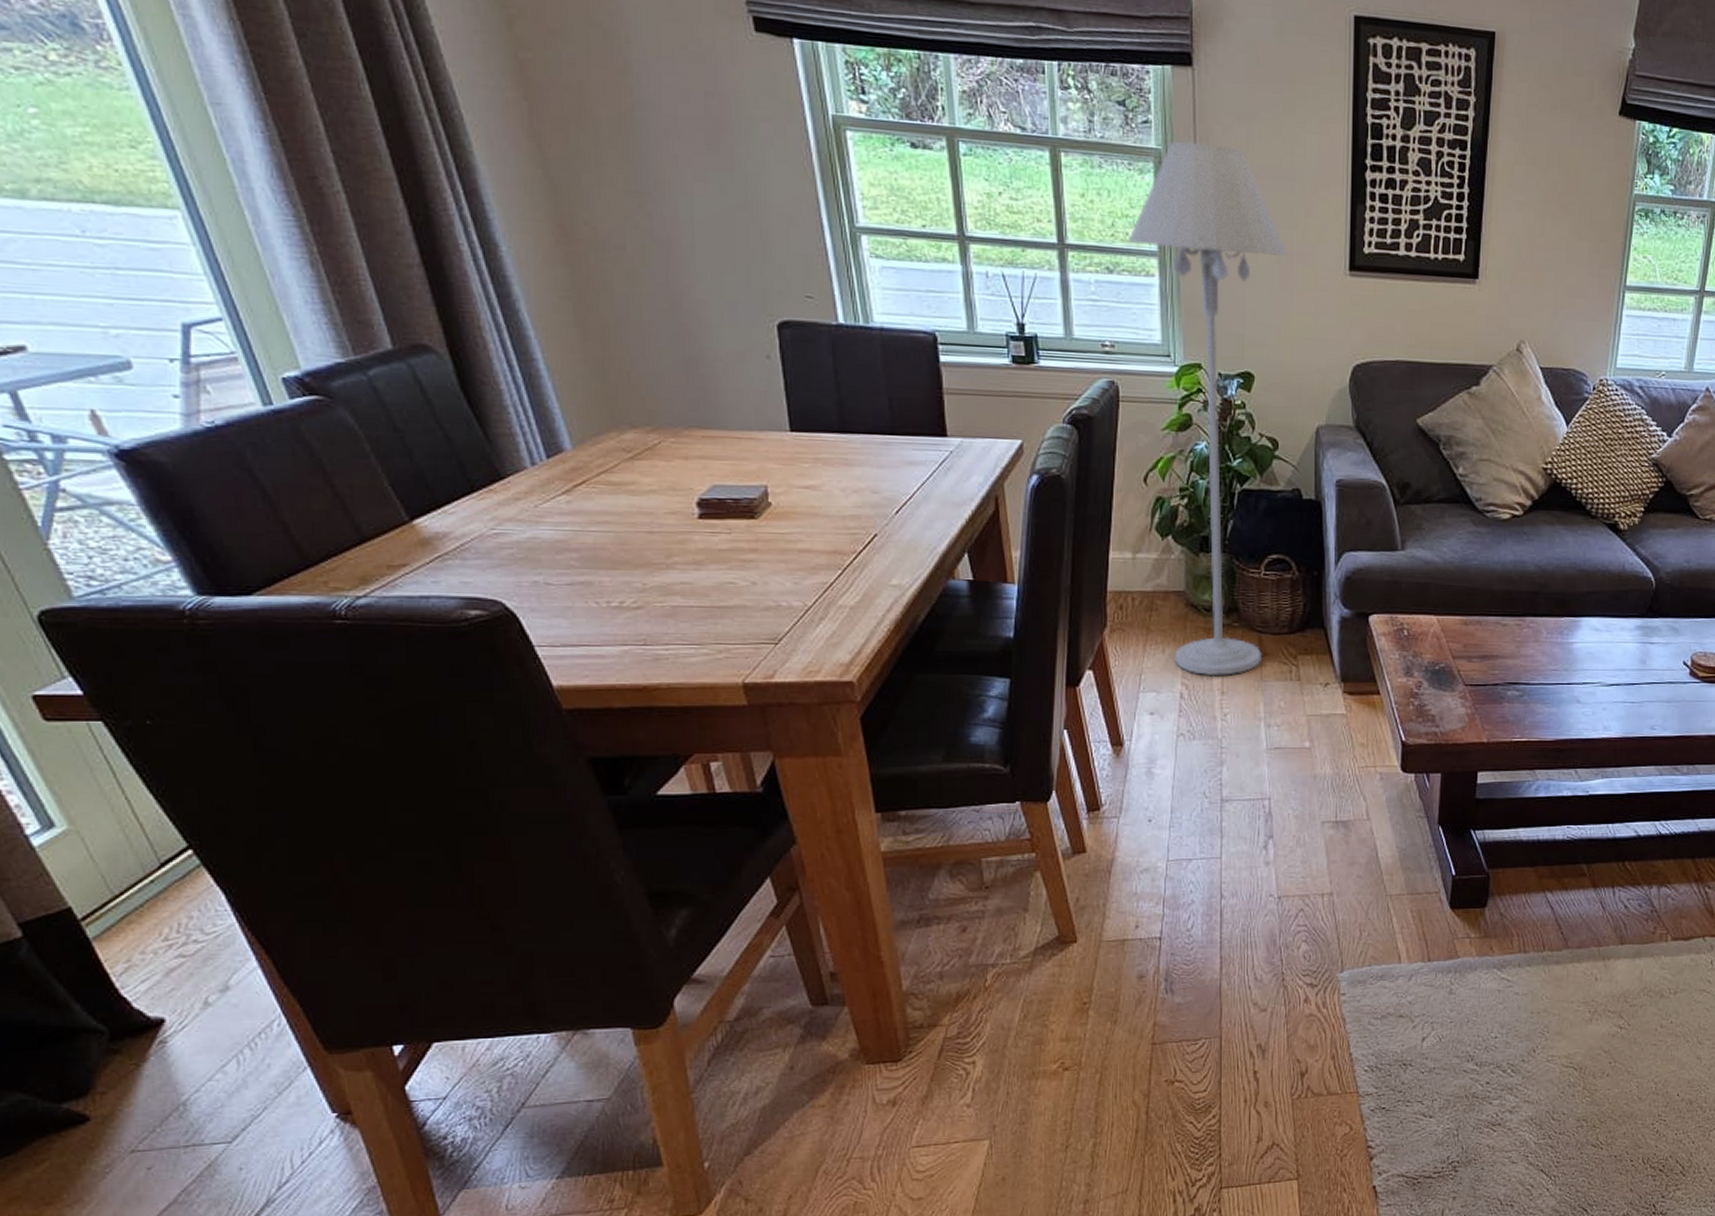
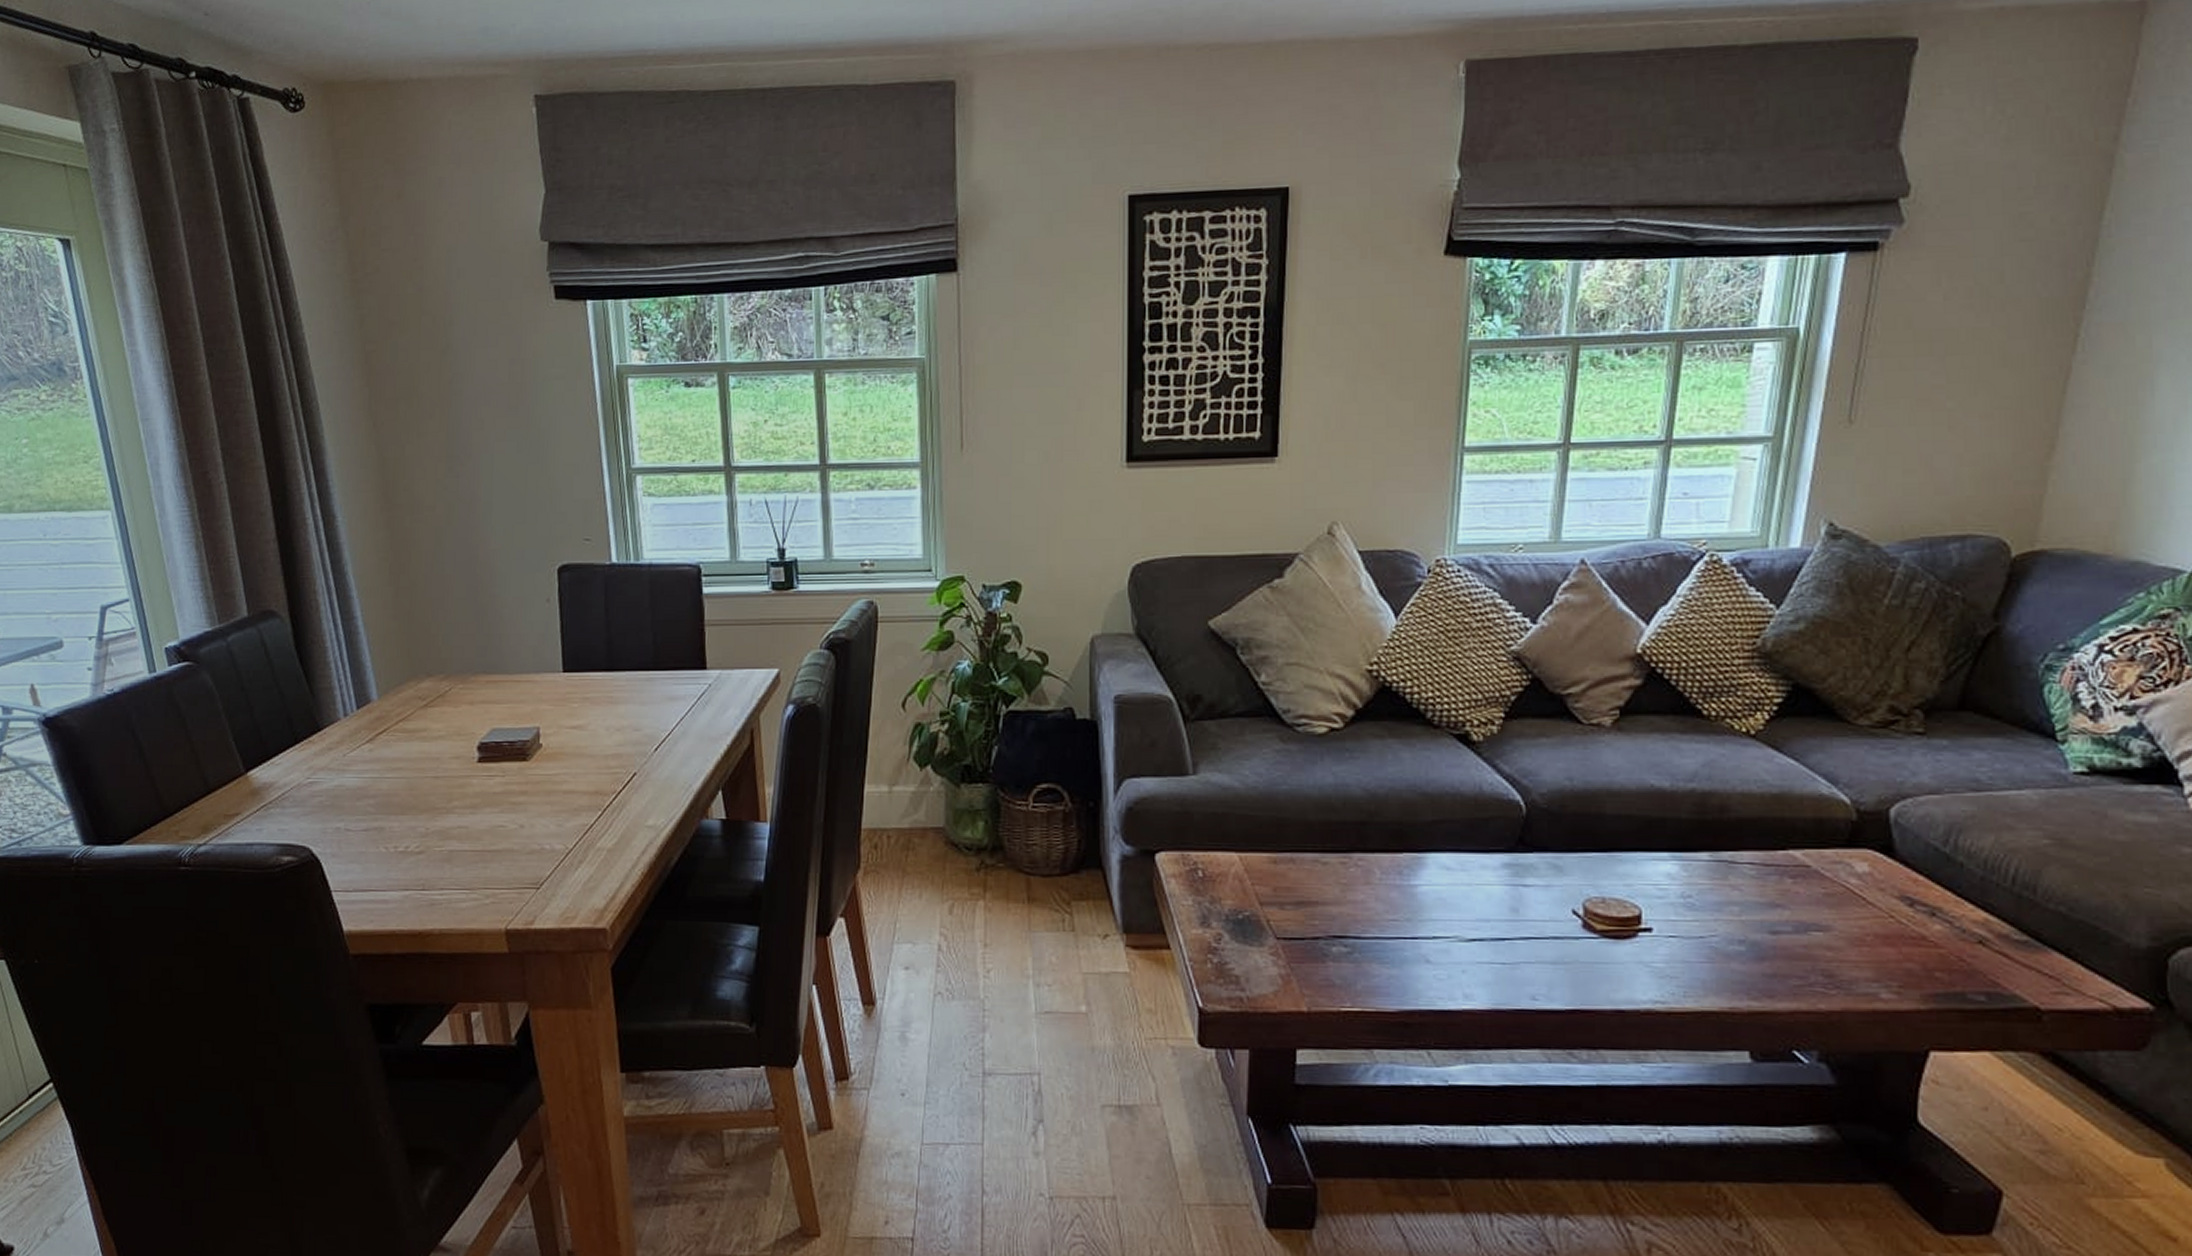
floor lamp: present [1129,141,1288,677] -> none [890,345,1059,926]

